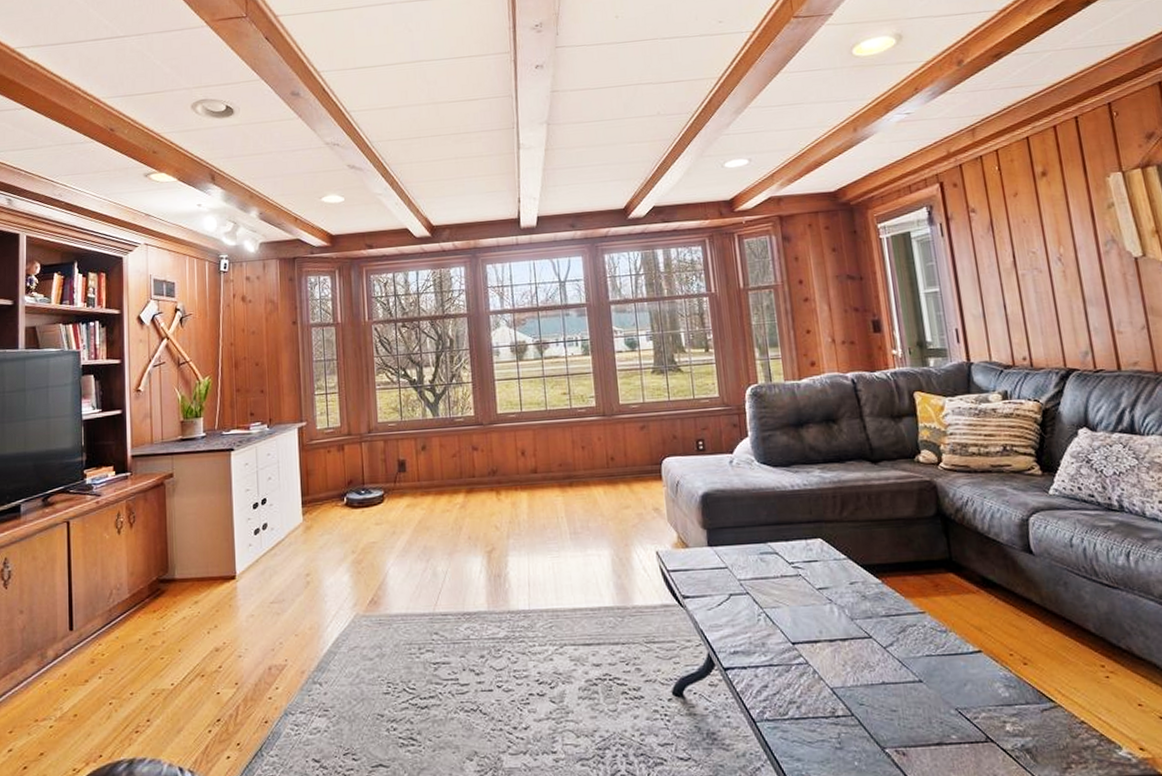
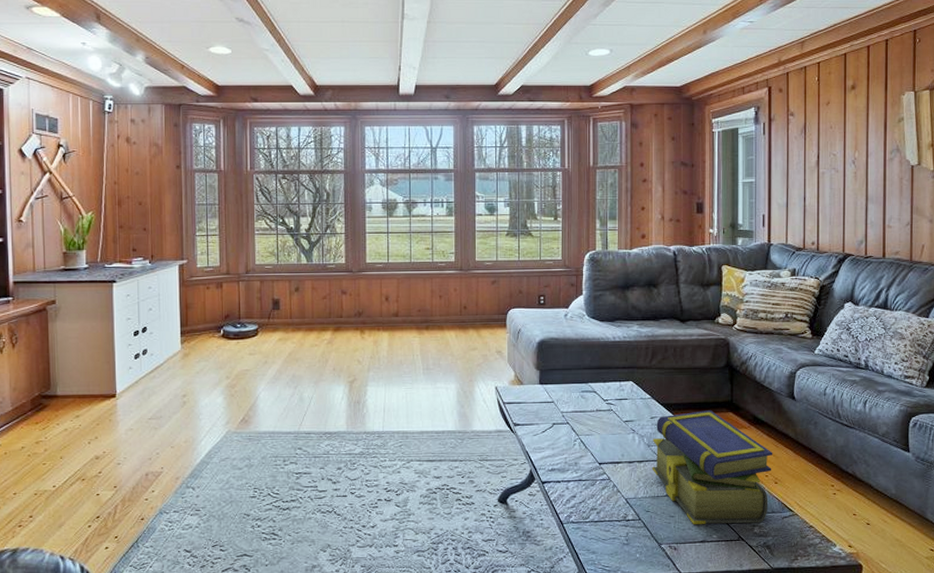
stack of books: none [856,571,1020,722] -> present [652,410,773,525]

